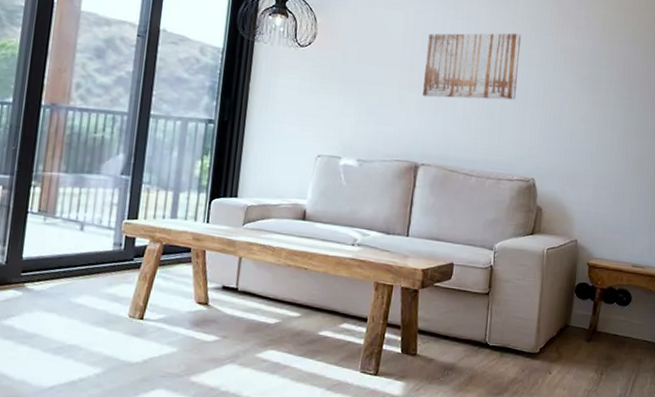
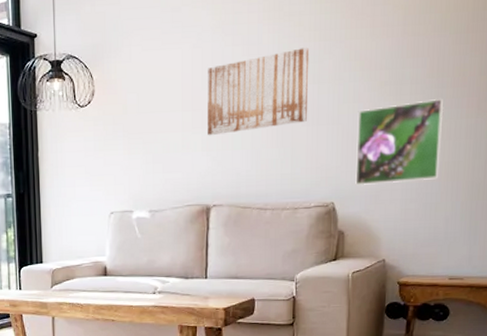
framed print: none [554,98,633,172] -> present [355,99,444,186]

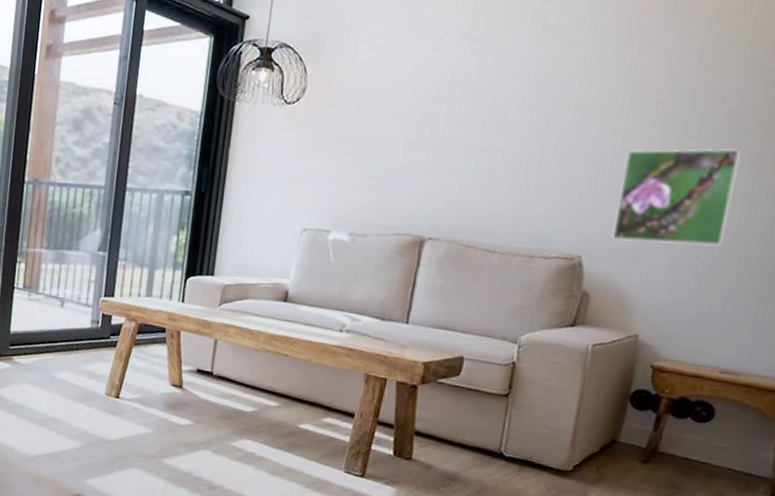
wall art: present [208,46,310,136] -> none [434,67,576,157]

